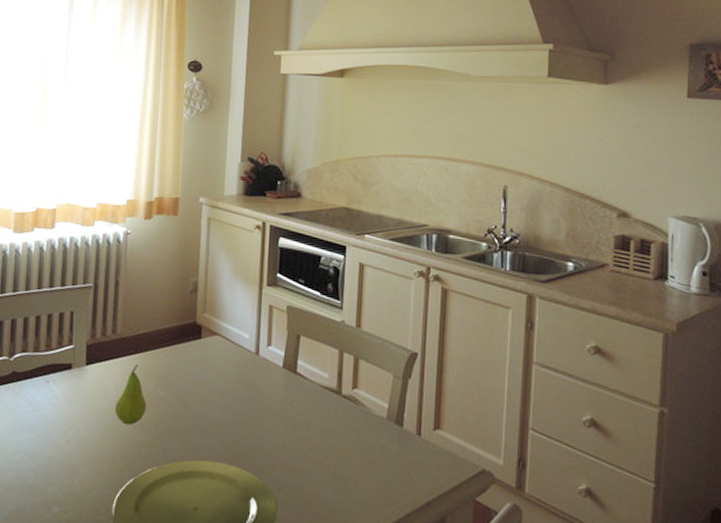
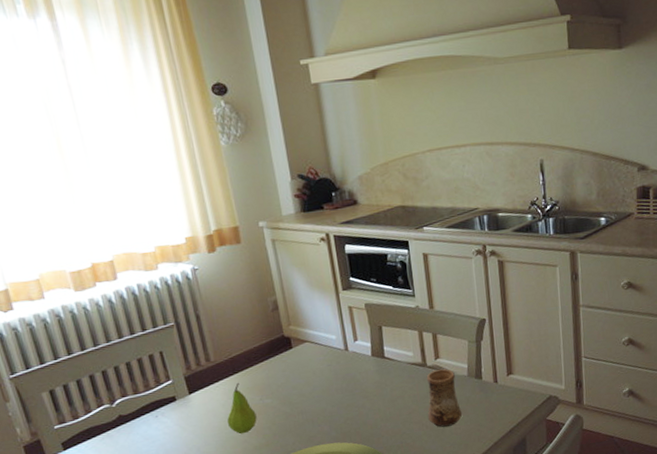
cup: none [332,402,372,478] -> present [426,369,462,427]

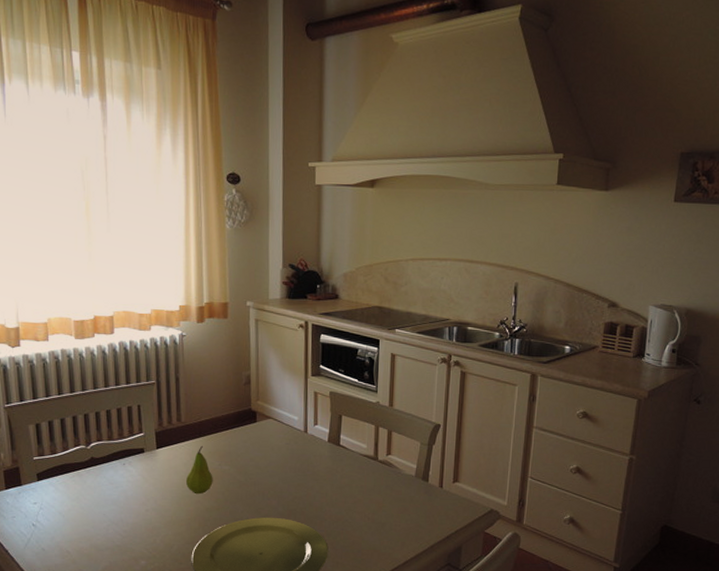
cup: present [426,369,462,427] -> none [371,466,404,522]

